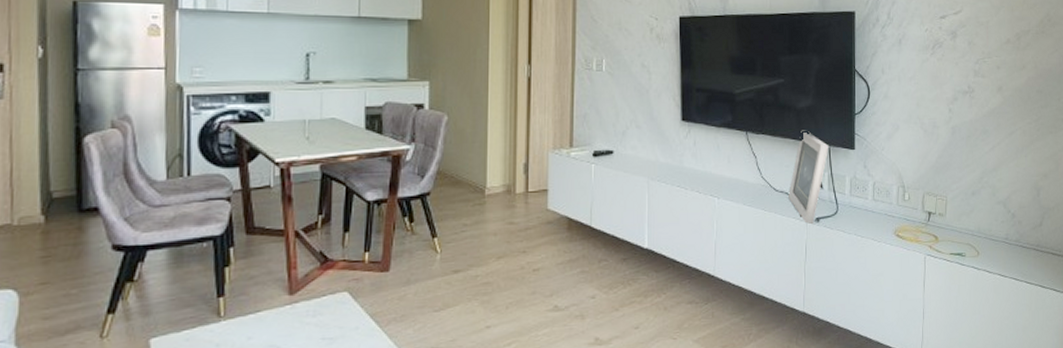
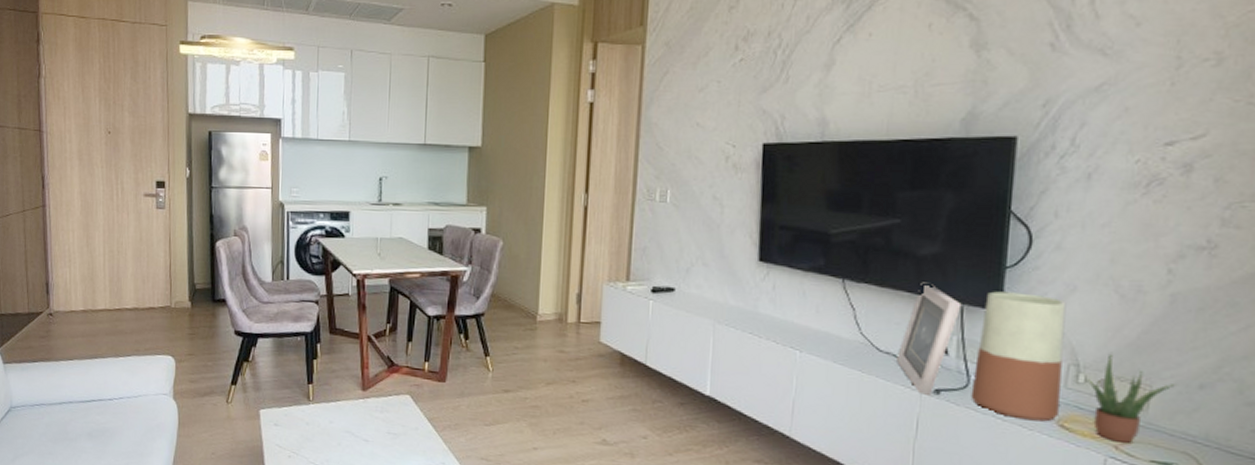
vase: none [840,133,895,234] -> present [971,291,1067,422]
potted plant: none [908,175,960,243] -> present [1084,353,1176,443]

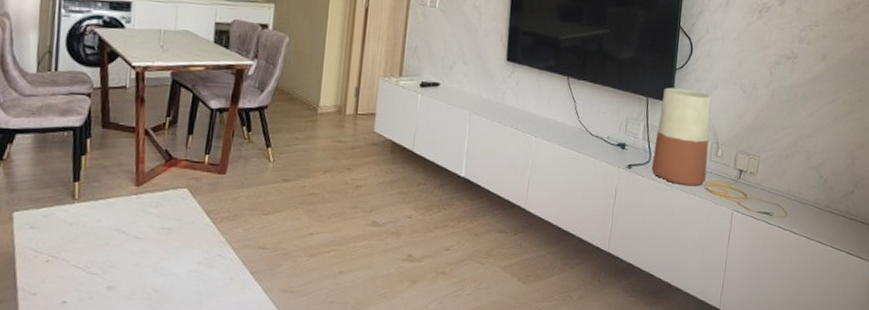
picture frame: present [897,282,962,397] -> none [603,80,648,171]
potted plant: present [1084,353,1176,443] -> none [721,134,773,199]

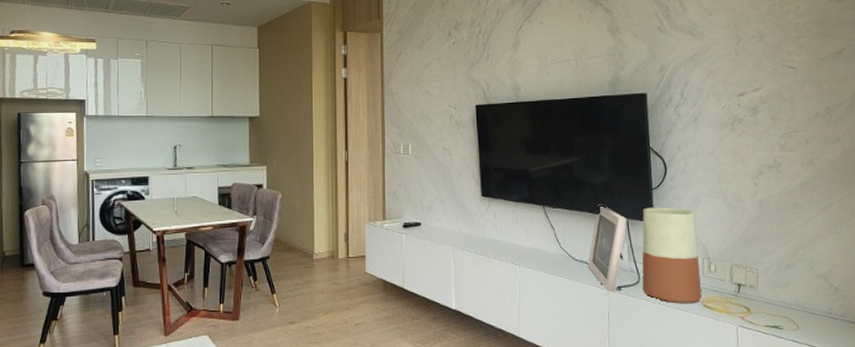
picture frame: none [603,80,648,171] -> present [588,204,627,293]

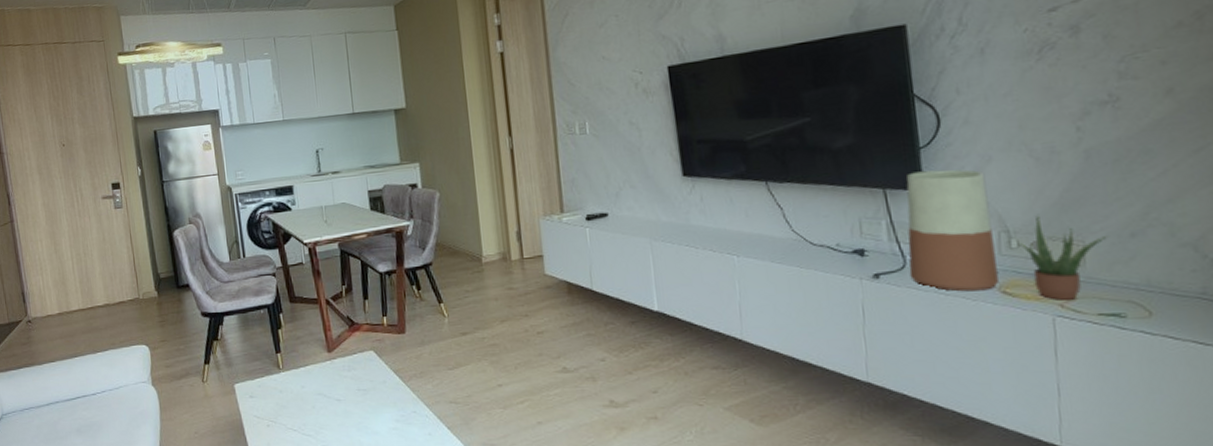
picture frame: present [588,204,627,293] -> none [831,173,885,282]
potted plant: none [715,247,772,314] -> present [1017,215,1107,301]

